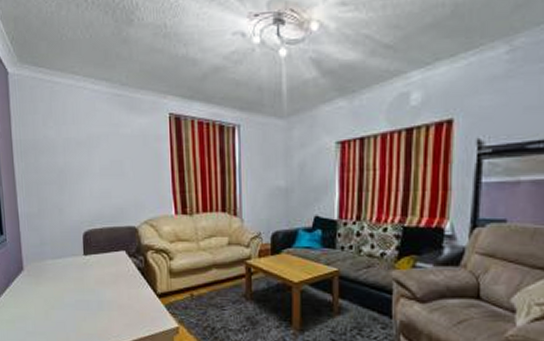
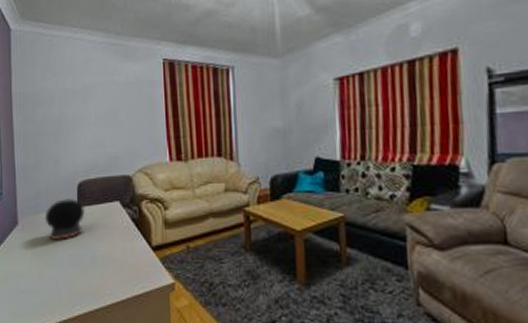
speaker: none [51,247,91,286] -> present [46,199,85,241]

